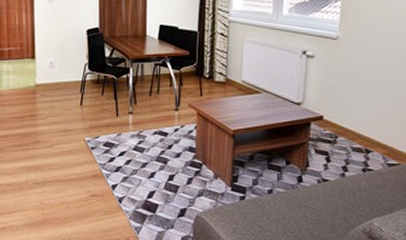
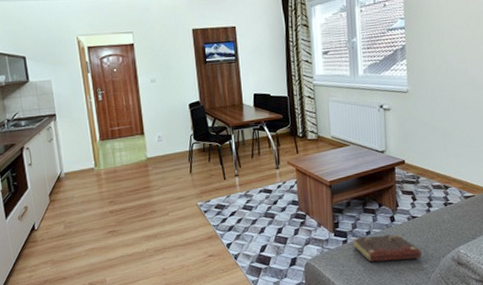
book: none [251,195,328,226] -> present [353,234,421,262]

